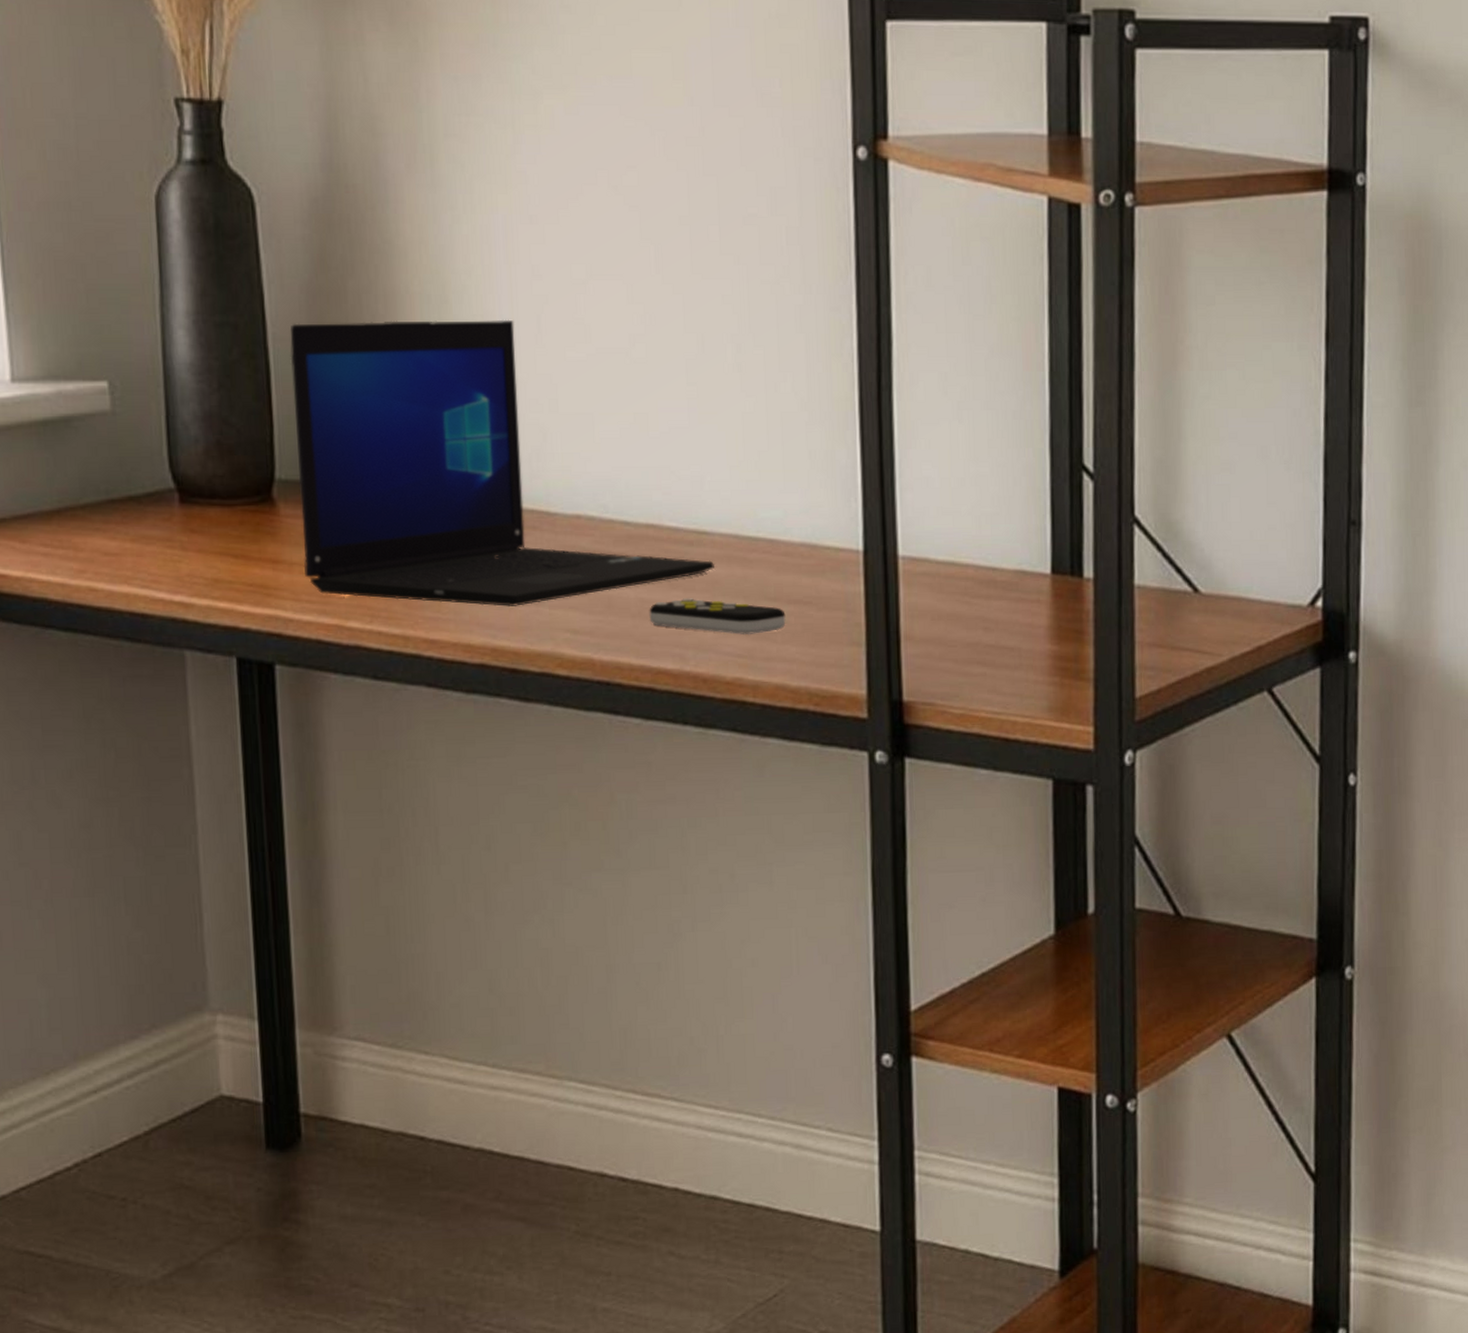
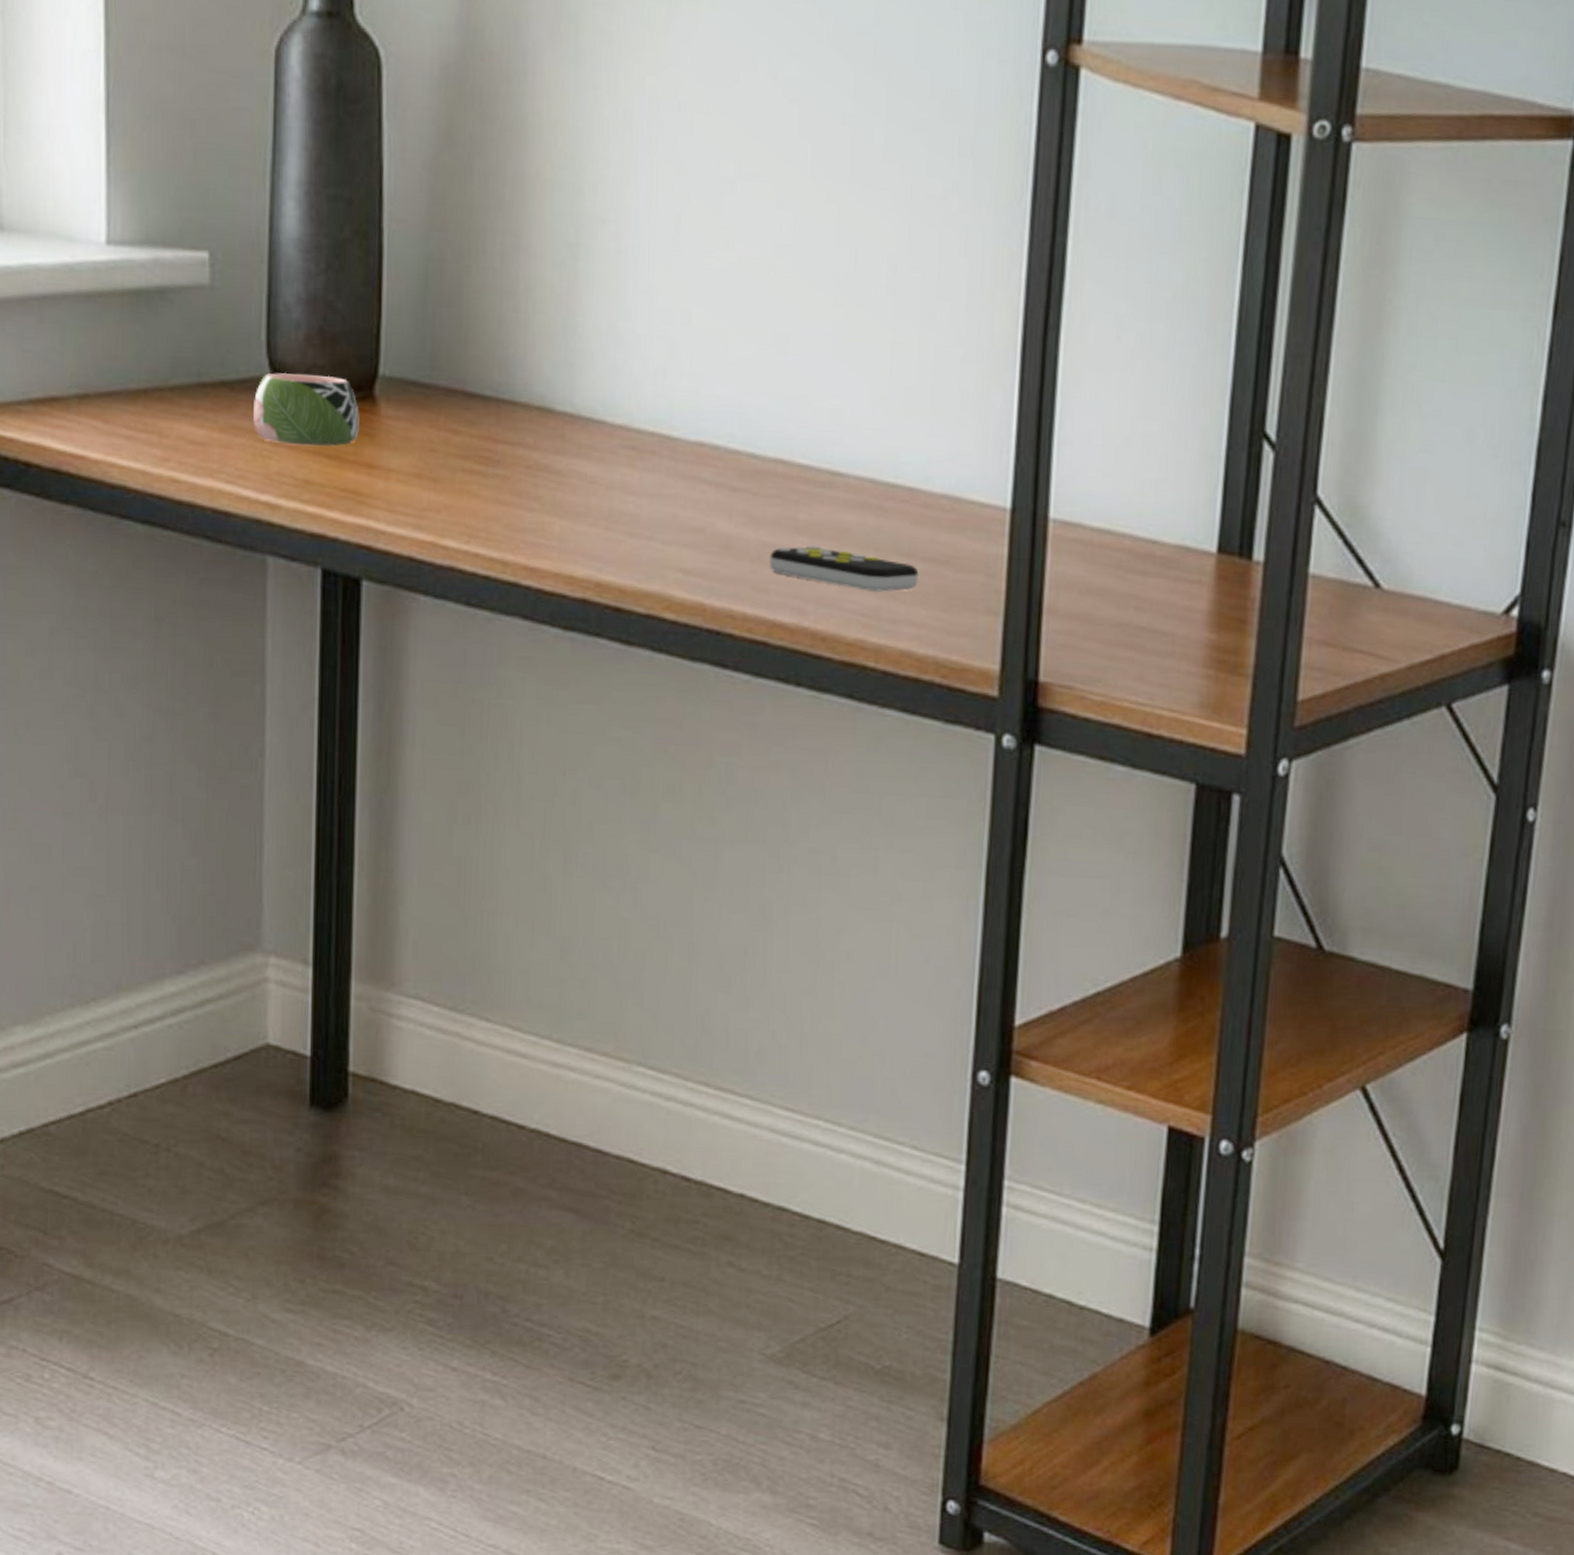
mug: none [161,483,261,549] -> present [253,373,359,447]
laptop: present [290,319,714,606] -> none [401,203,846,539]

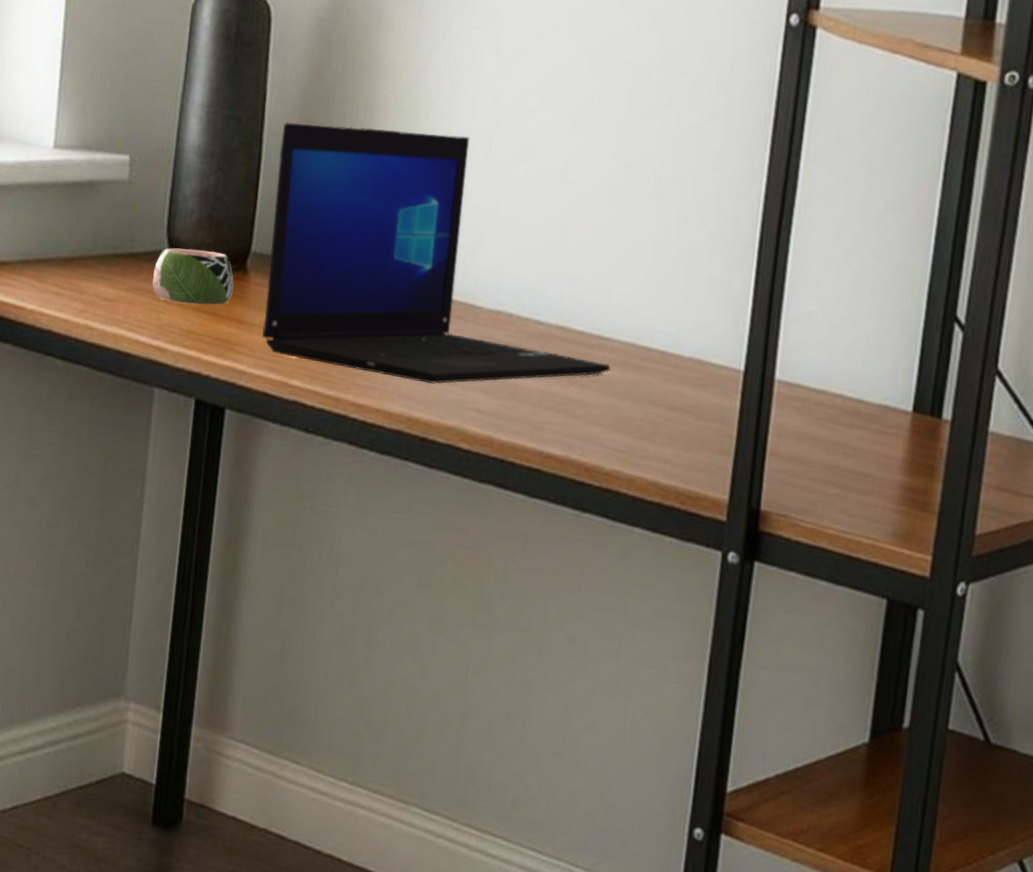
laptop: none [401,203,846,539] -> present [262,122,610,384]
remote control: present [769,544,919,592] -> none [546,393,667,434]

